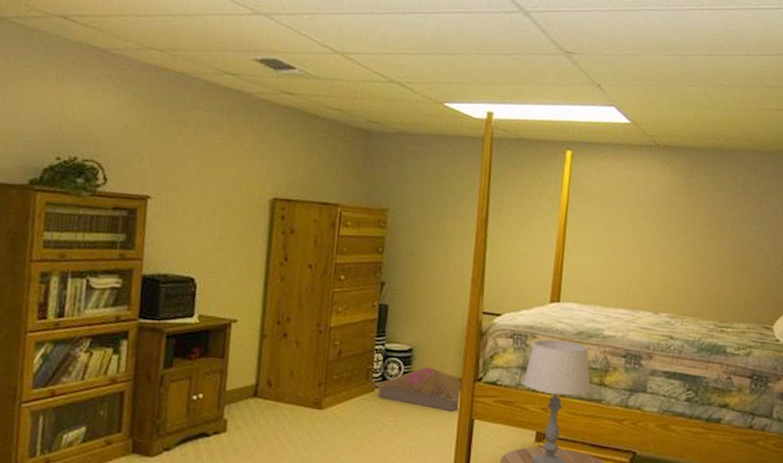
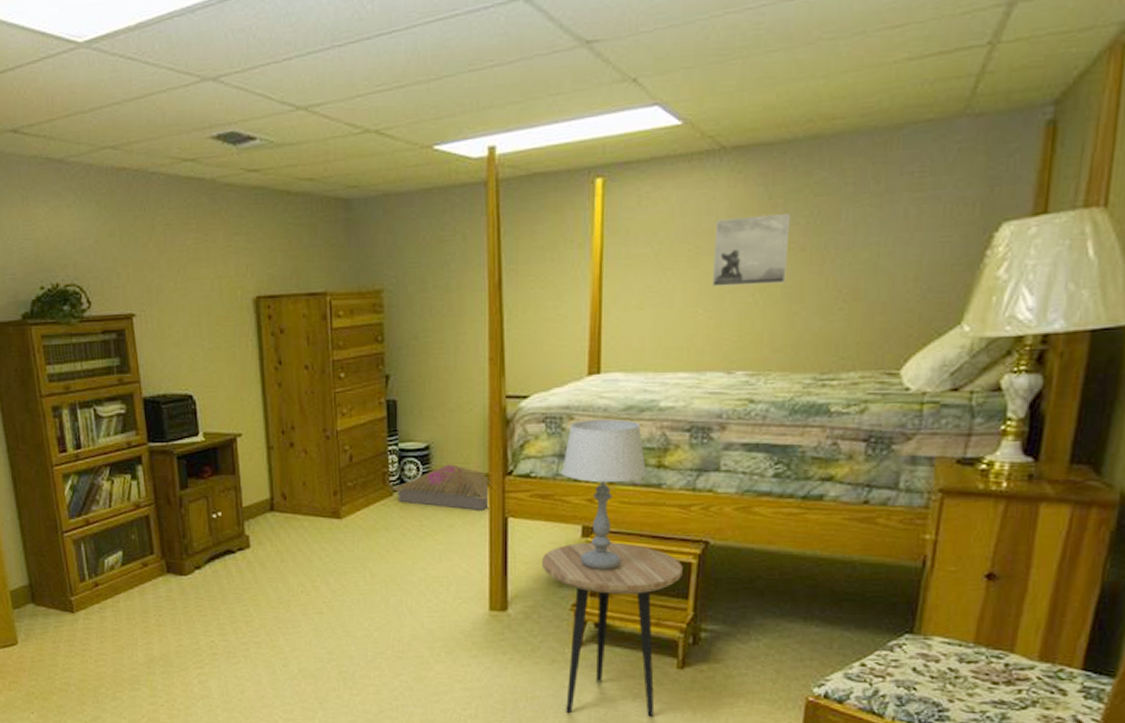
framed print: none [647,196,702,250] -> present [713,214,791,287]

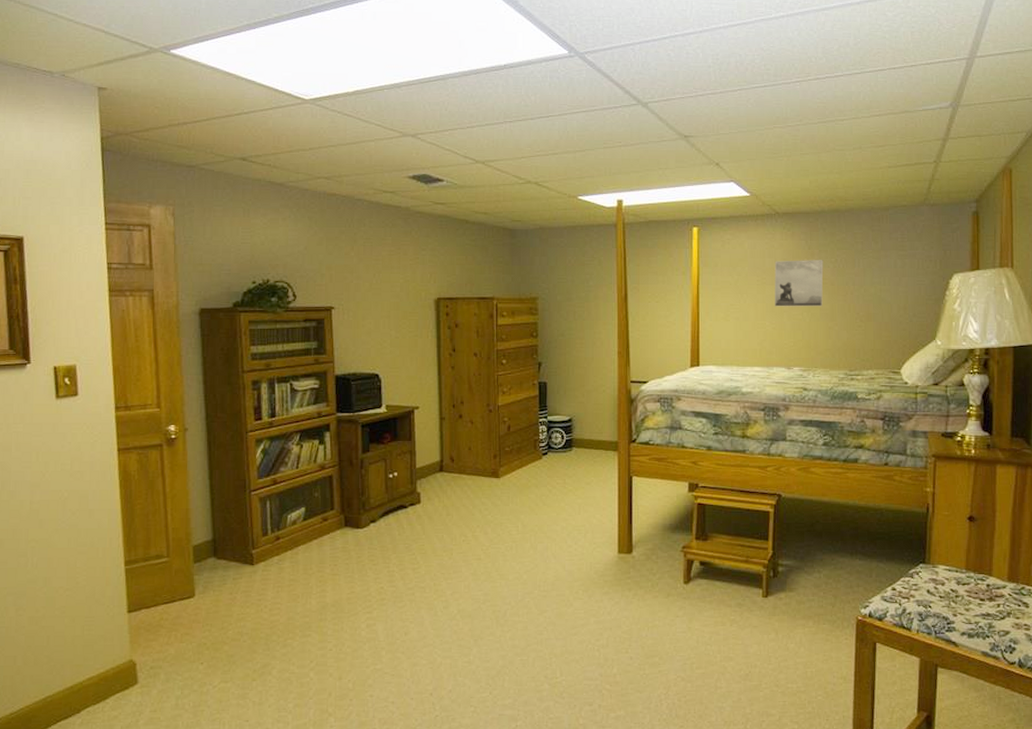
architectural model: present [392,464,490,510] -> none [541,433,619,471]
side table: present [541,542,683,717] -> none [658,496,763,639]
table lamp: present [562,419,648,571] -> none [673,400,735,519]

